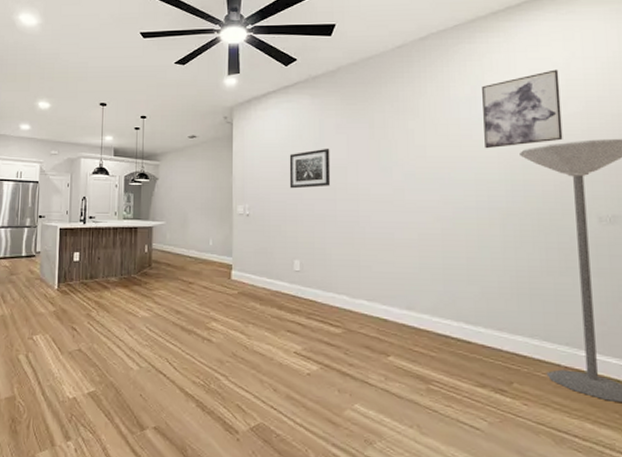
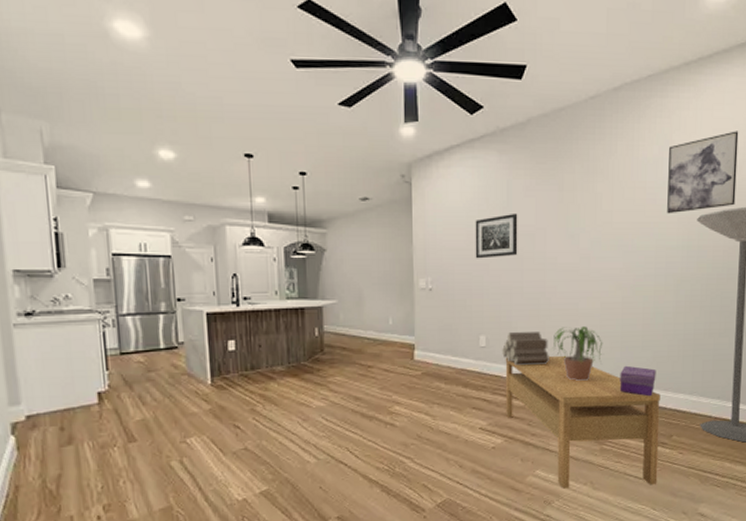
log pile: none [316,259,365,292] -> present [502,332,549,365]
coffee table: none [319,282,499,439] -> present [505,355,661,489]
potted plant: none [368,256,423,312] -> present [552,326,603,381]
decorative box: none [444,299,487,336] -> present [619,365,656,397]

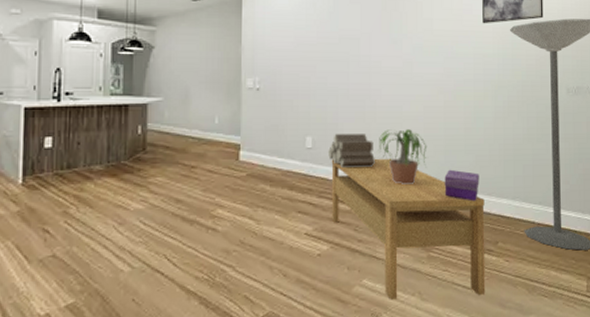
wall art: present [475,213,518,259] -> none [302,17,344,61]

